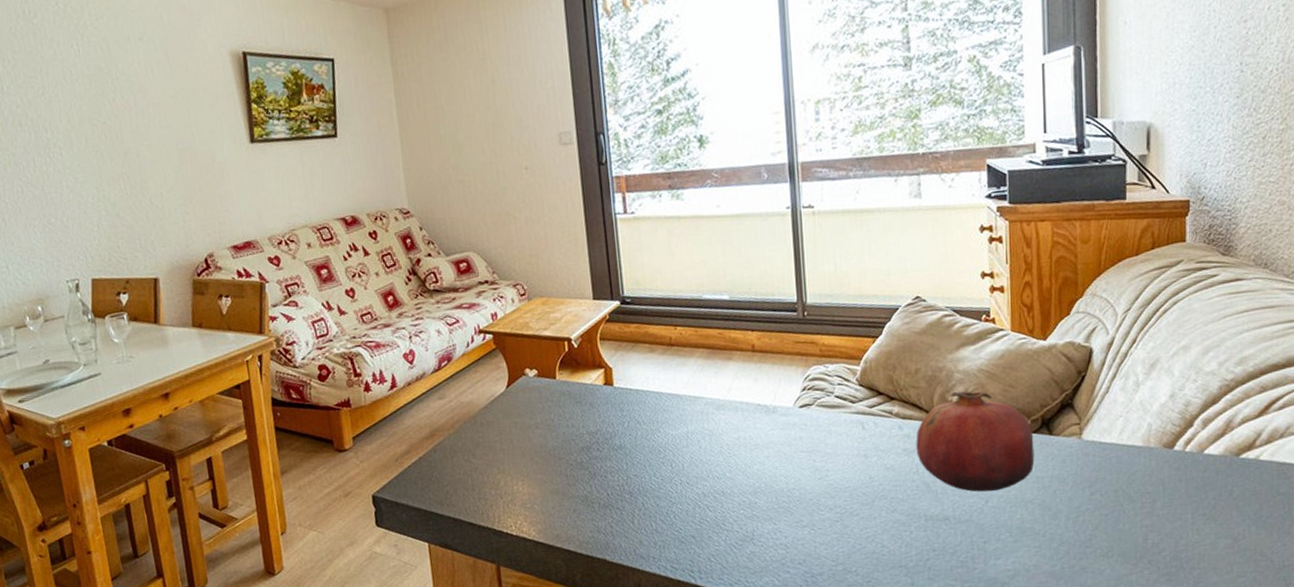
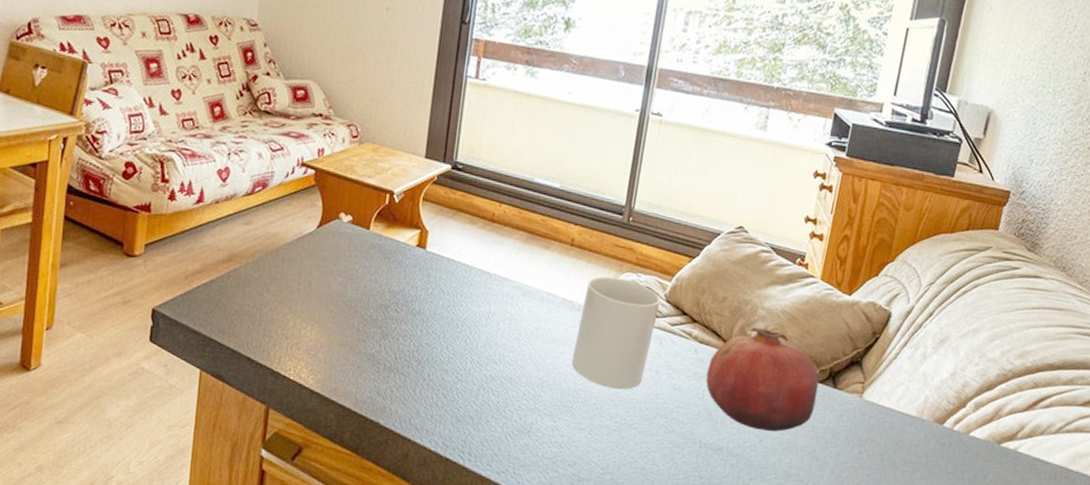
mug: none [776,372,854,481] -> present [571,276,661,390]

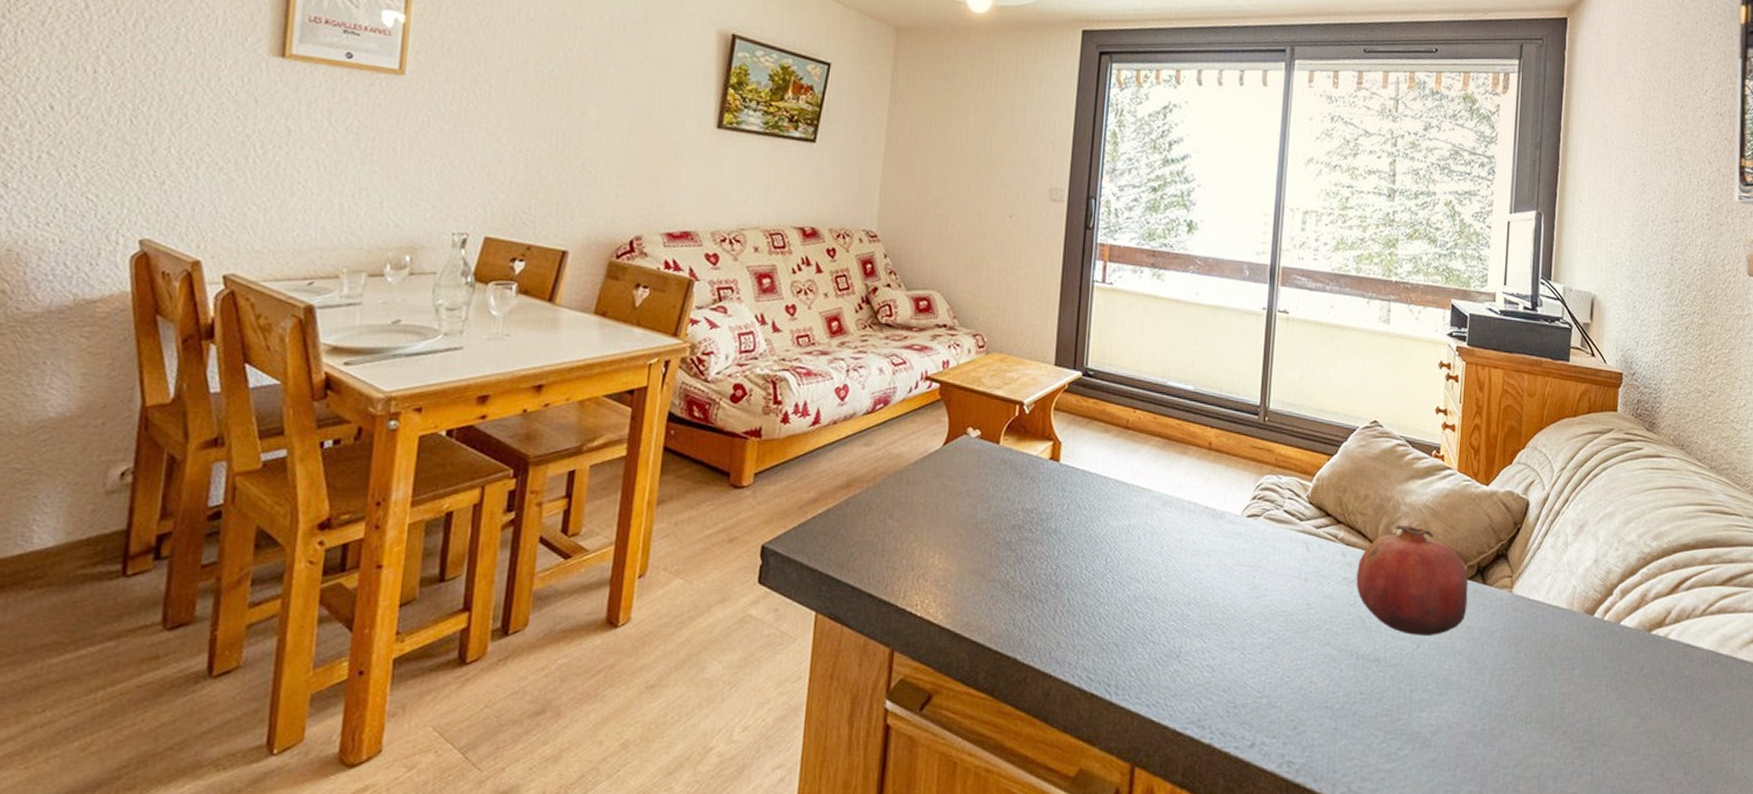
mug: present [571,276,661,390] -> none [1217,480,1303,602]

